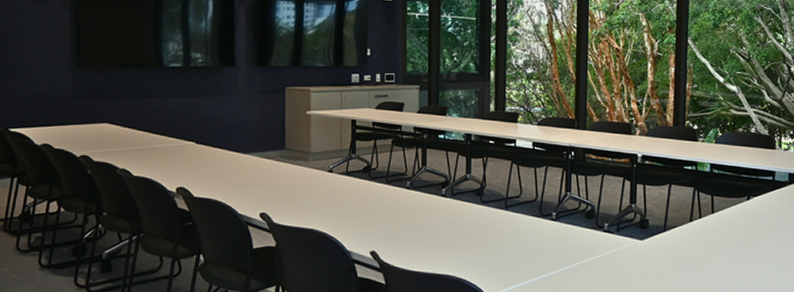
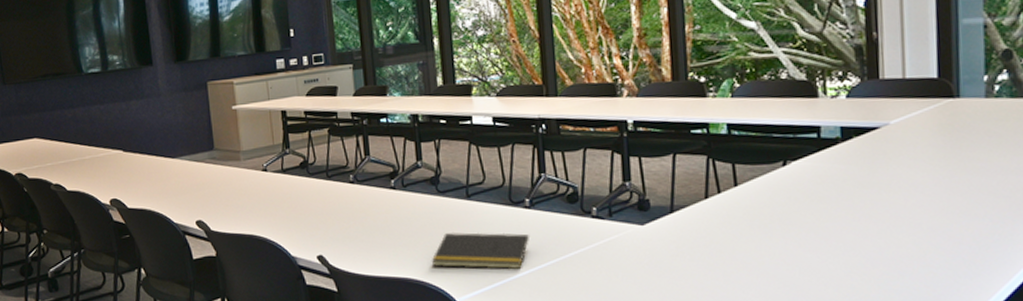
notepad: none [470,238,554,271] -> present [431,232,530,269]

